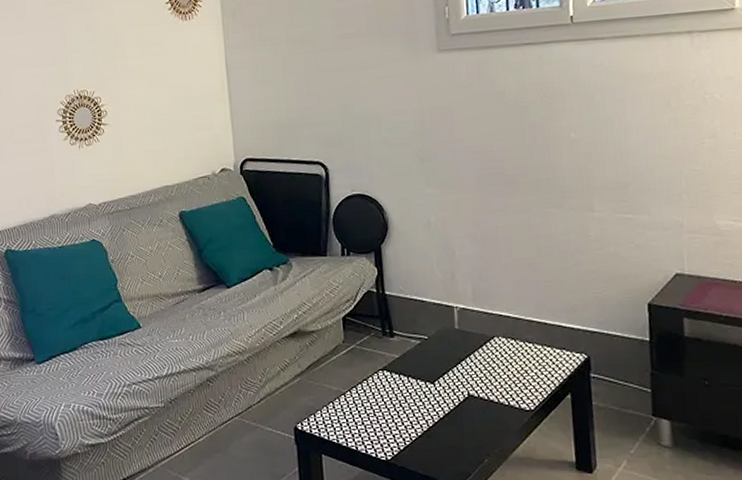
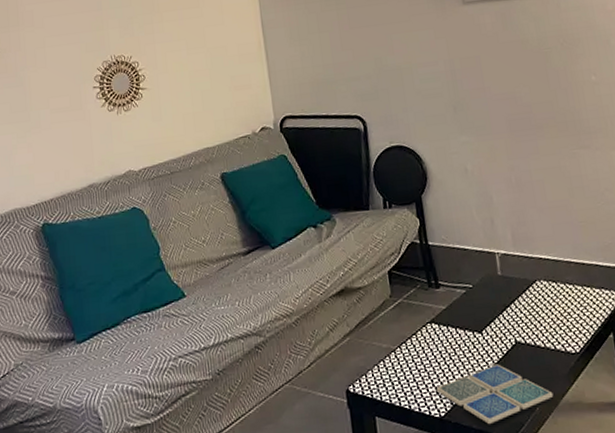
drink coaster: none [385,414,504,472] -> present [437,364,554,425]

